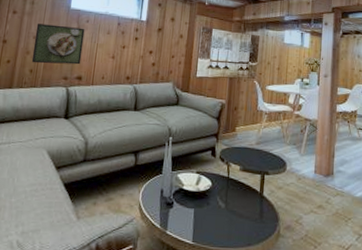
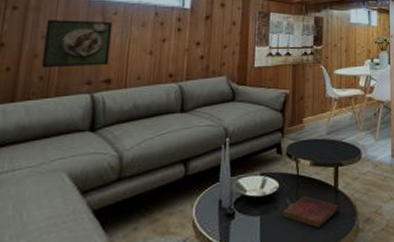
diary: none [213,197,263,228] -> present [282,196,339,228]

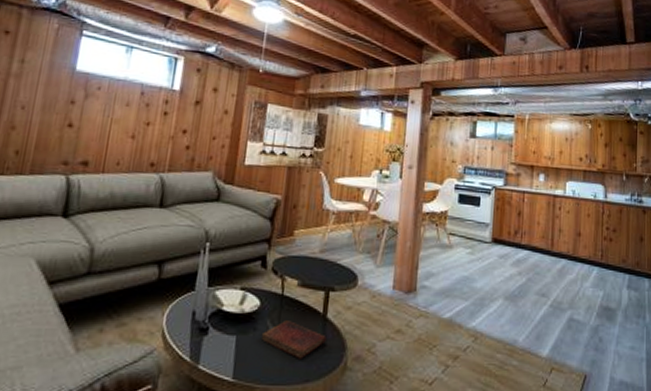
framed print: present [41,20,113,68] -> none [17,89,95,146]

